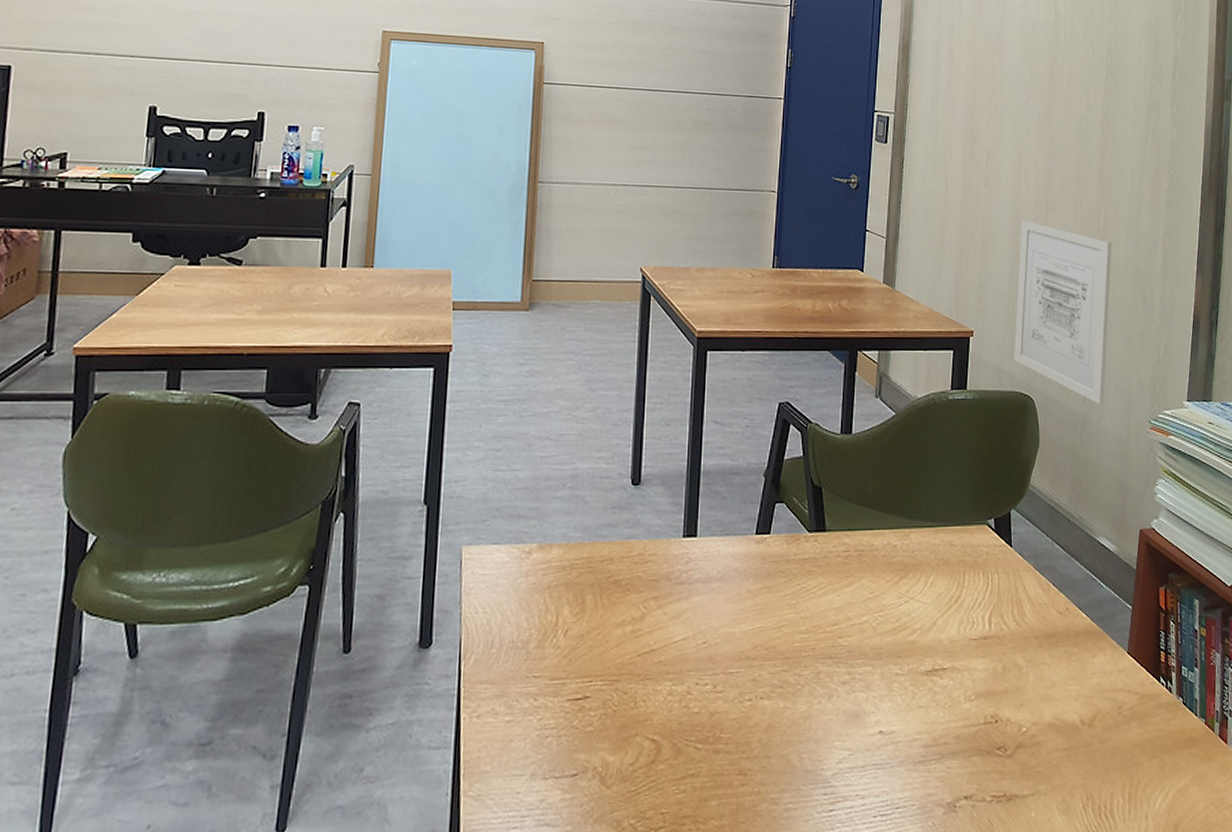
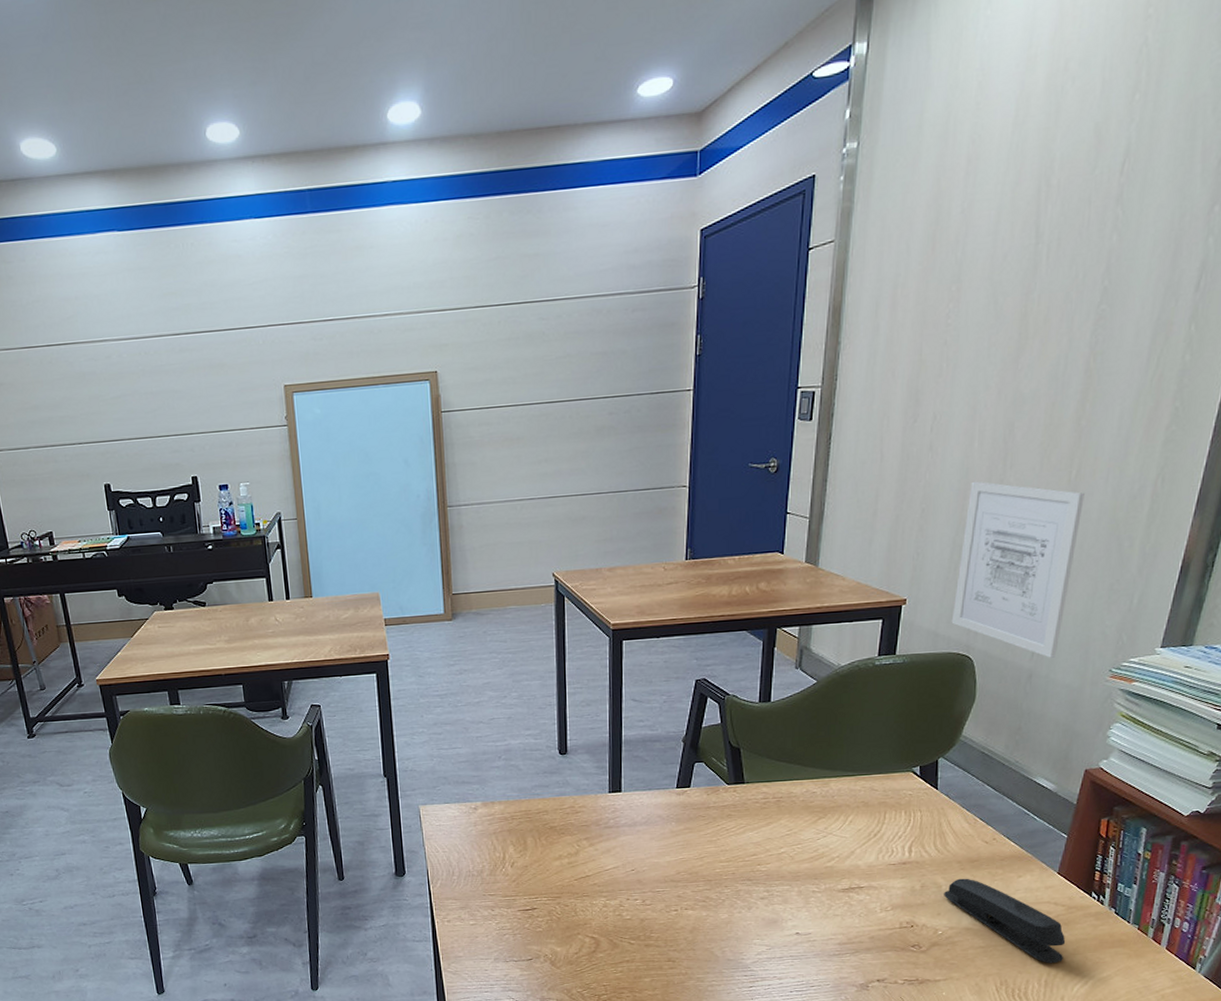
stapler: none [1024,658,1143,771] -> present [943,878,1066,964]

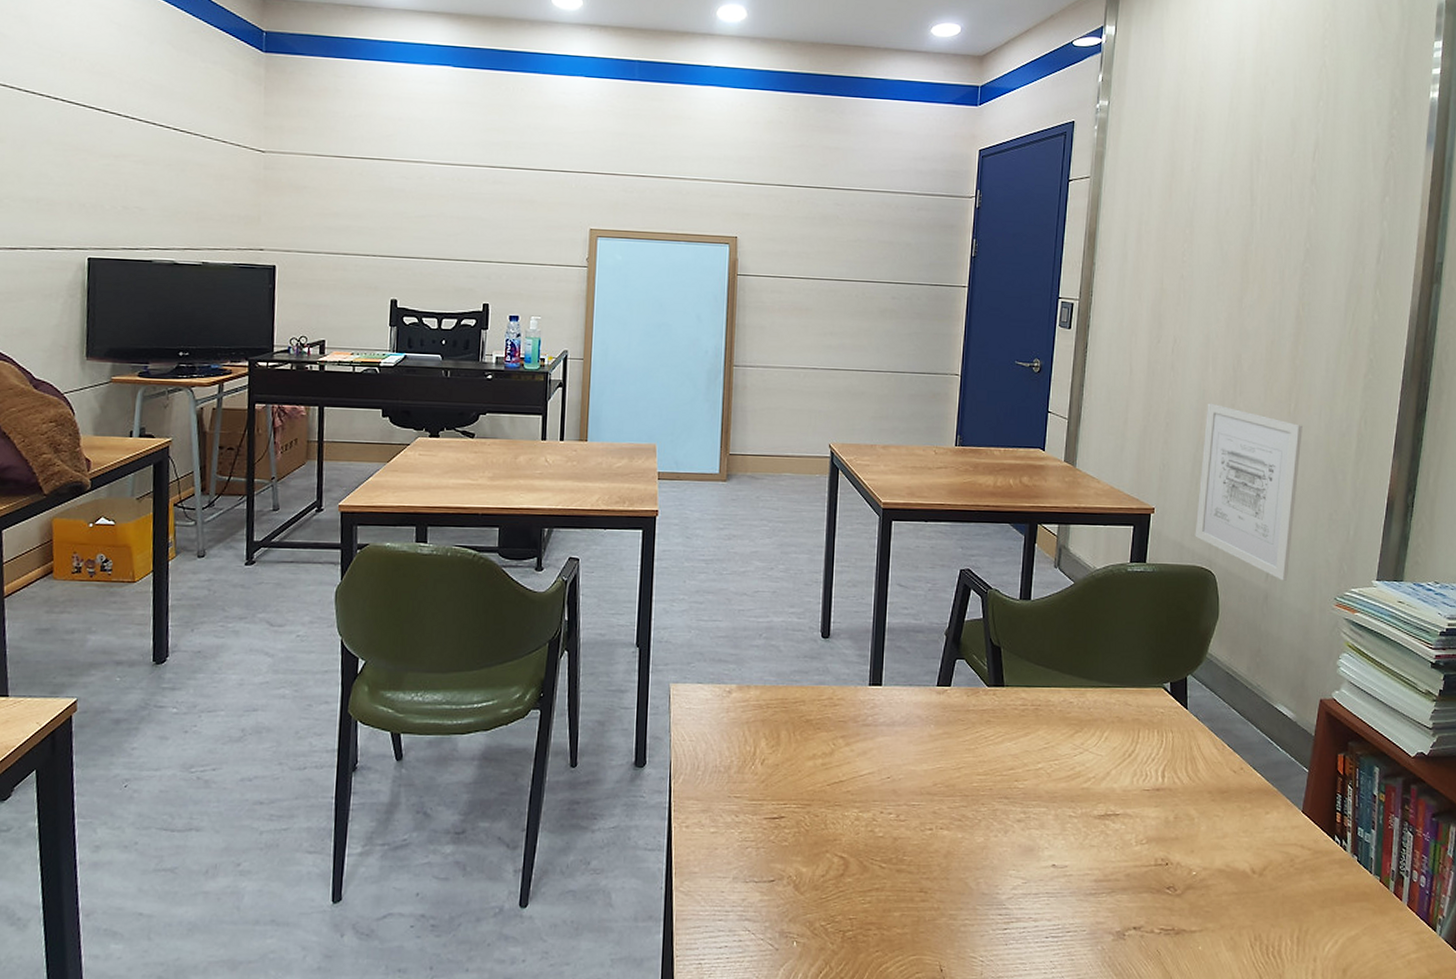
stapler: present [943,878,1066,964] -> none [1195,811,1314,917]

